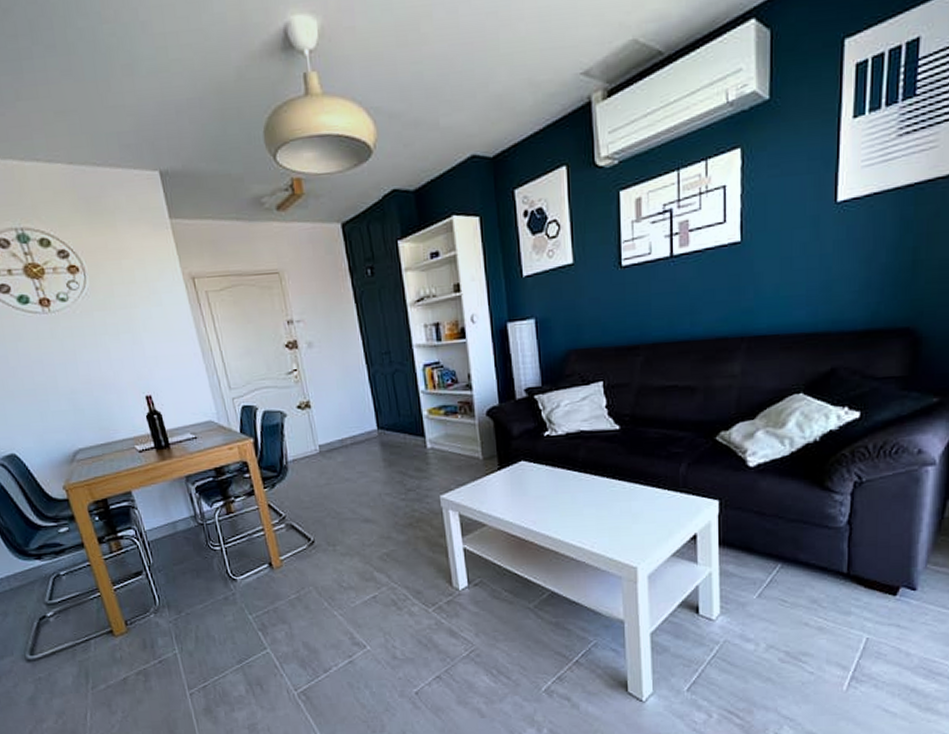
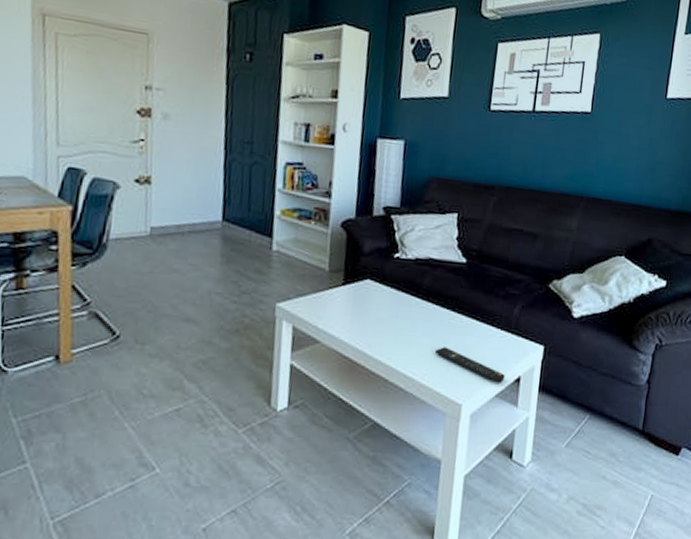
remote control: none [600,514,679,543] -> present [434,347,505,383]

